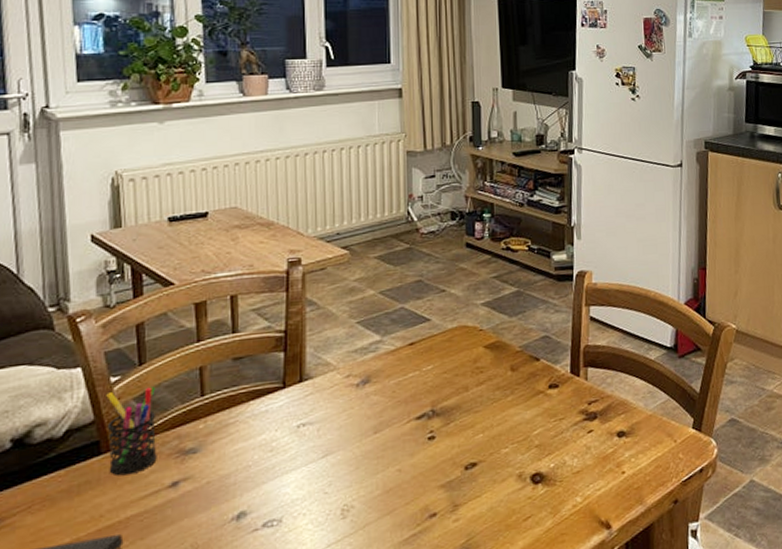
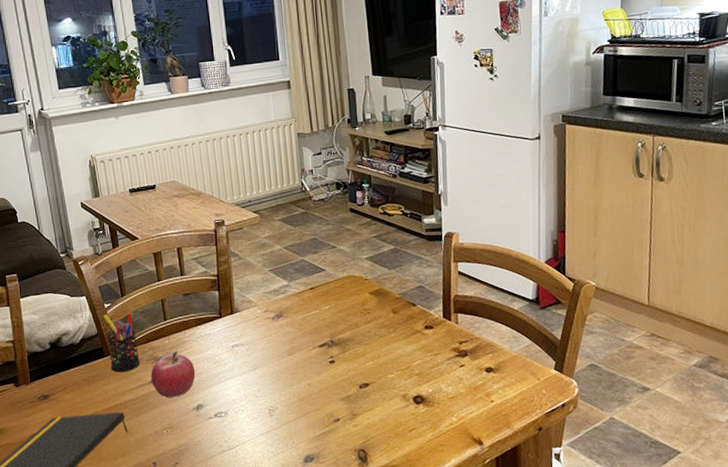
fruit: none [172,437,240,507] -> present [151,350,196,398]

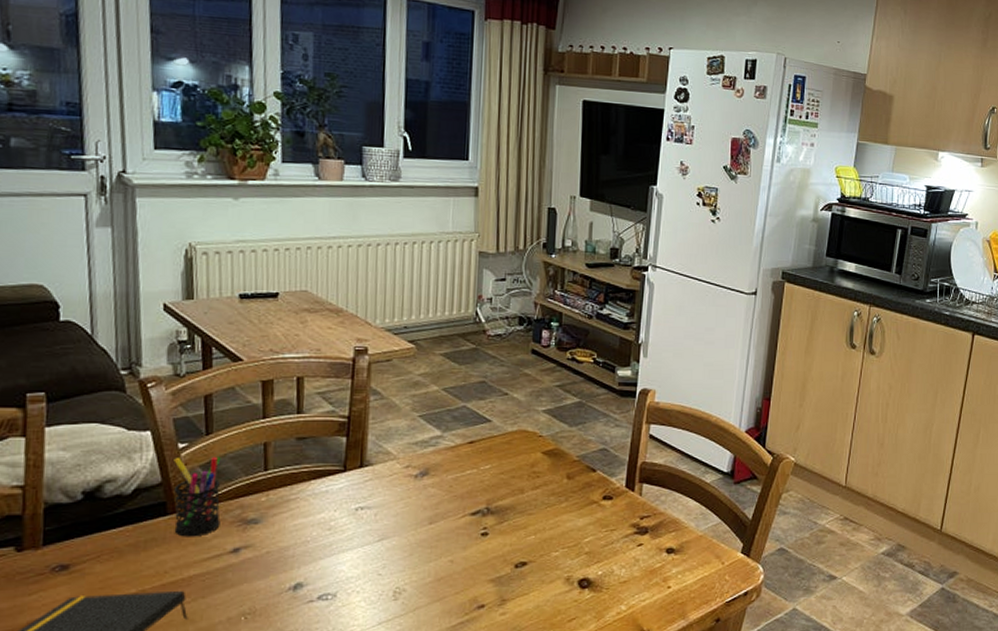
fruit: present [151,350,196,398] -> none [233,511,299,573]

